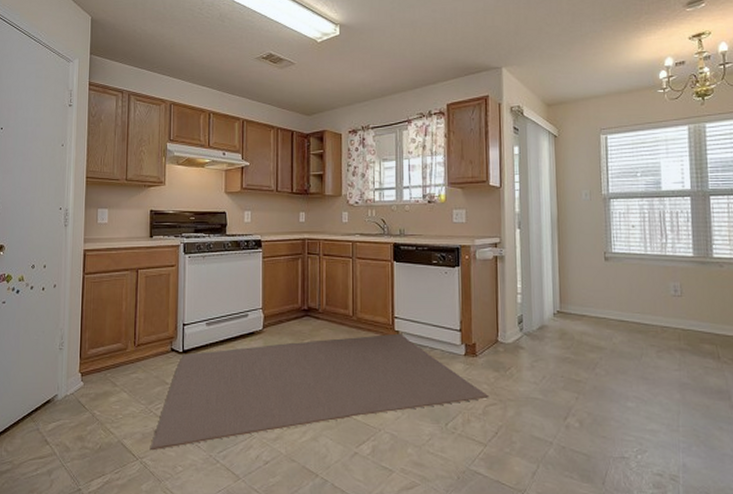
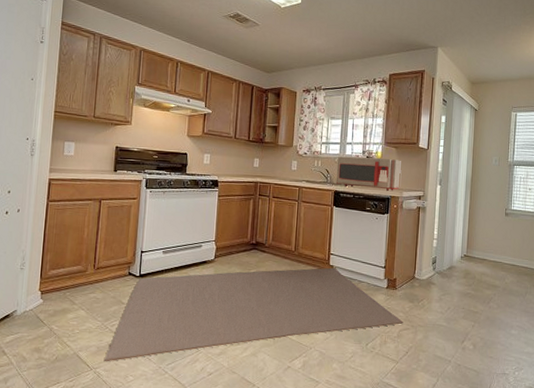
microwave: none [393,202,472,241] -> present [335,156,402,192]

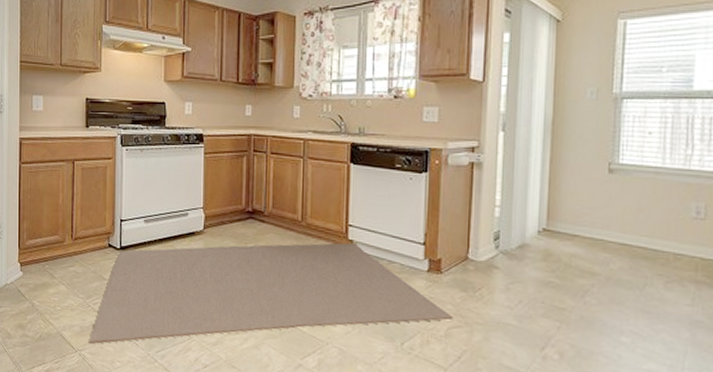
microwave: present [335,156,402,192] -> none [352,97,445,143]

